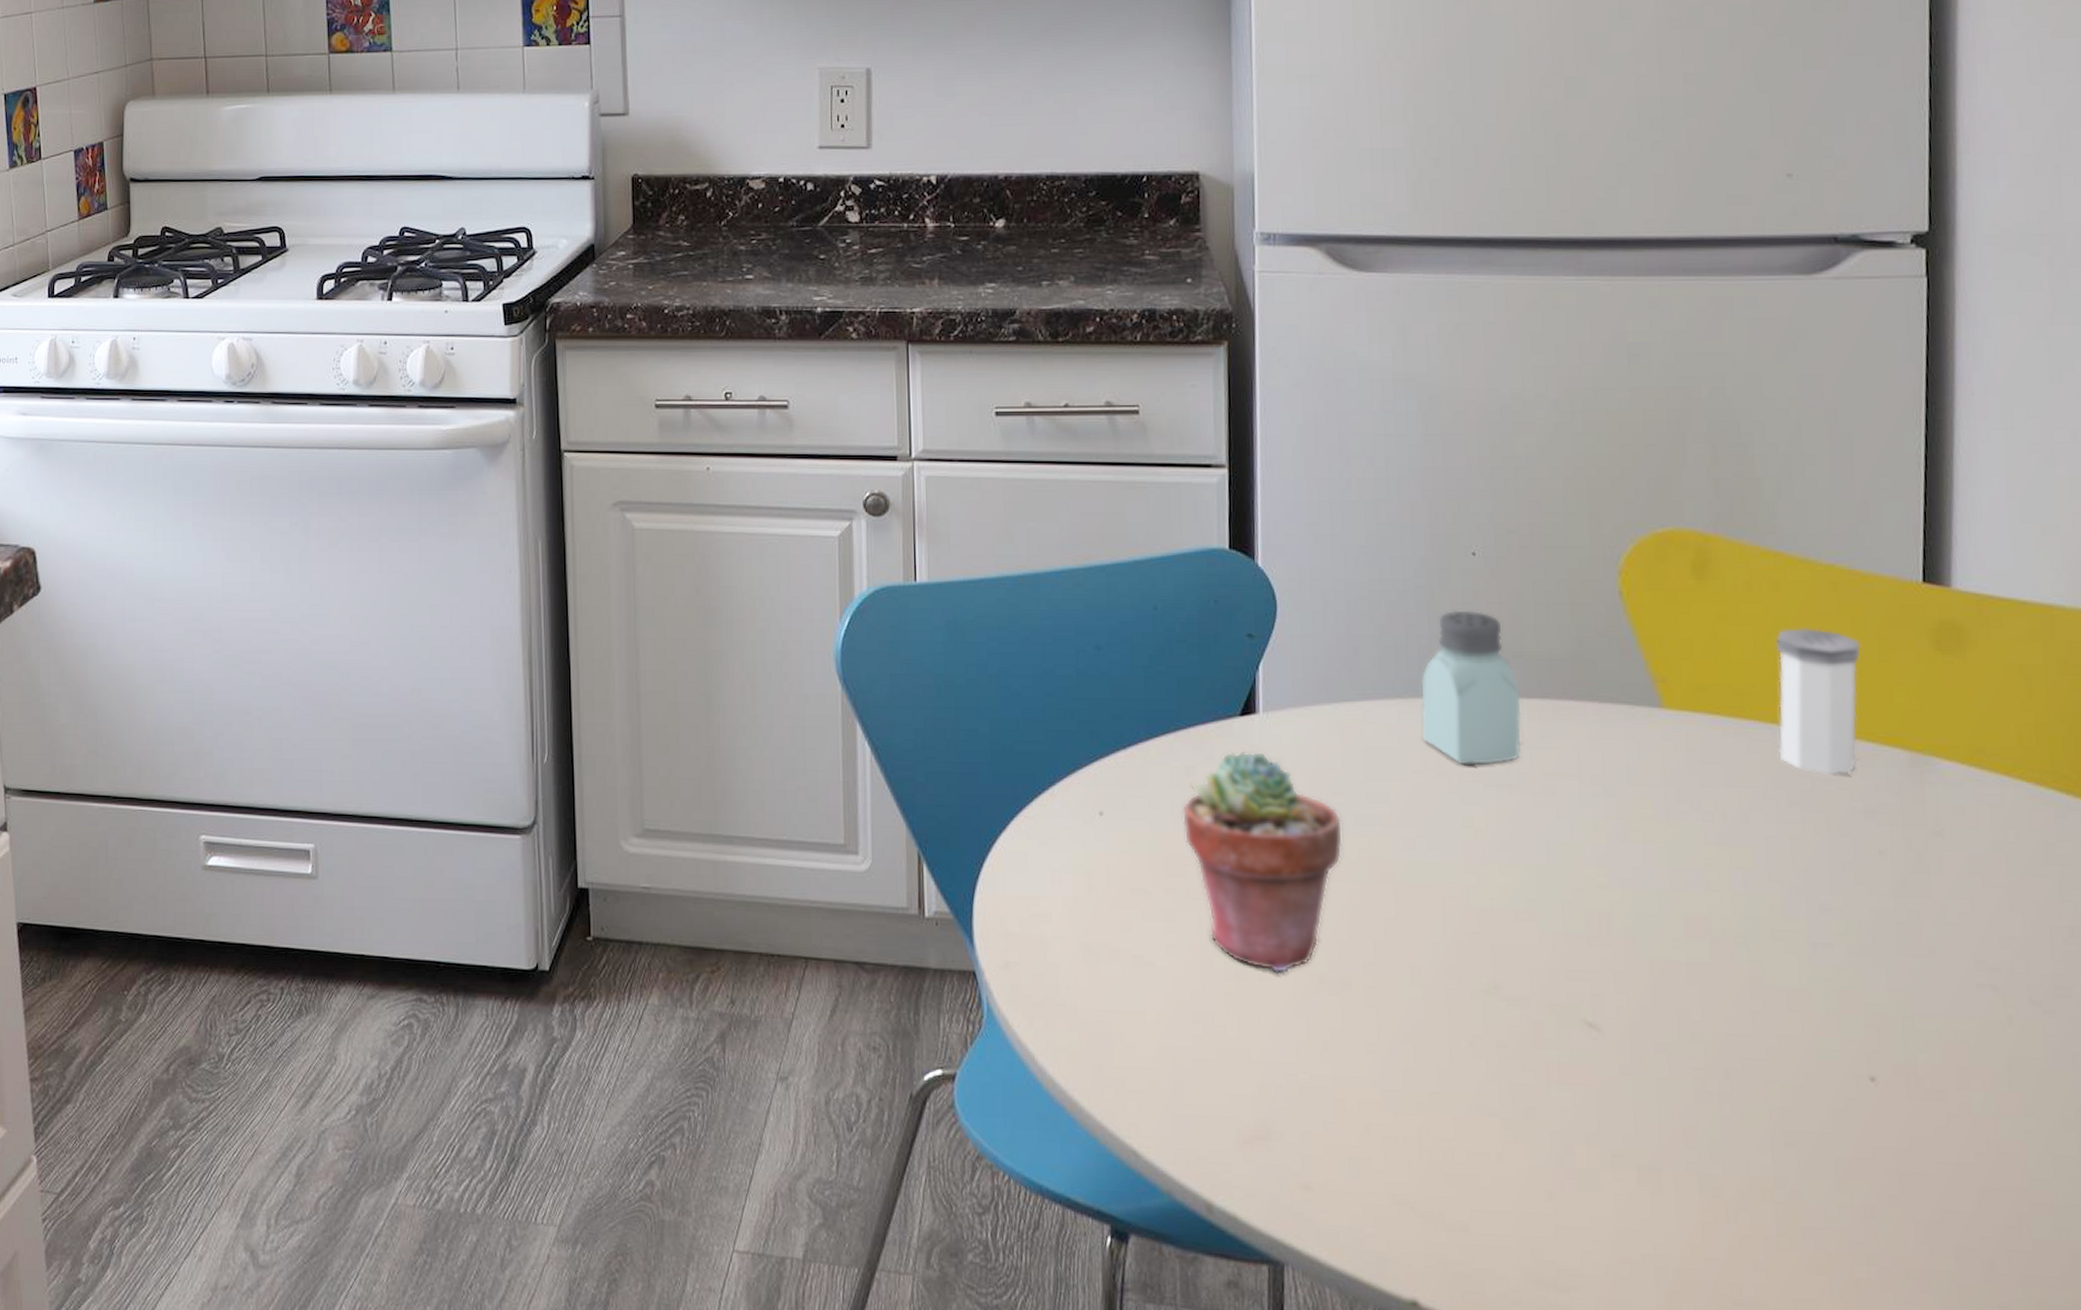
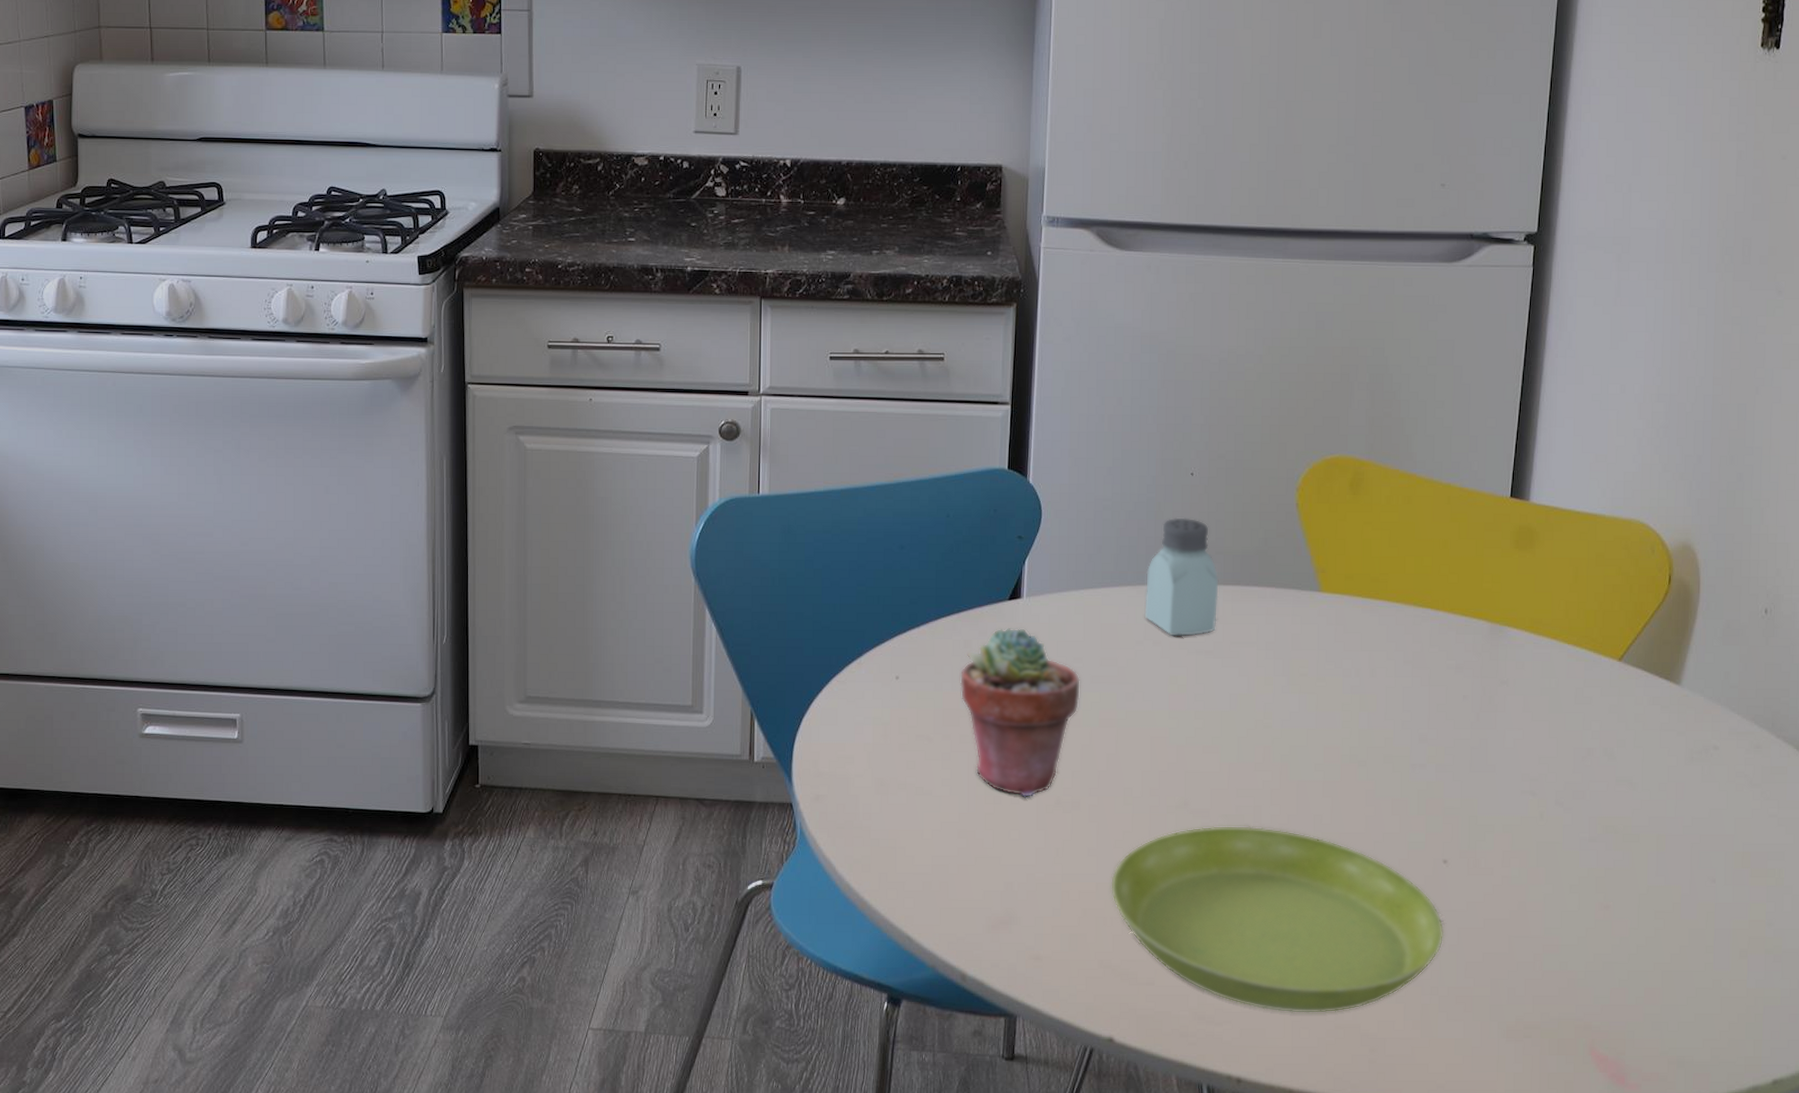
saucer: none [1399,1018,1881,1284] -> present [1110,825,1445,1014]
salt shaker: present [1775,628,1861,776] -> none [1400,531,1463,641]

